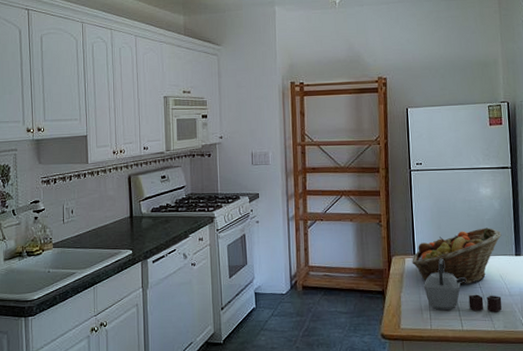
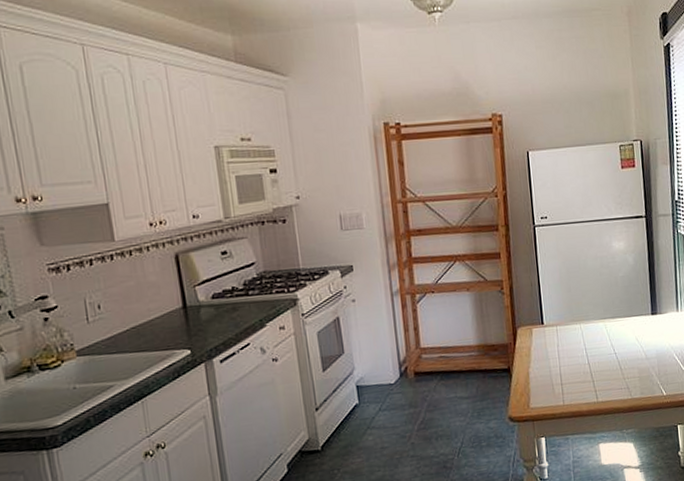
fruit basket: present [412,227,502,284] -> none [540,286,637,352]
kettle: present [424,258,502,312] -> none [554,325,639,383]

